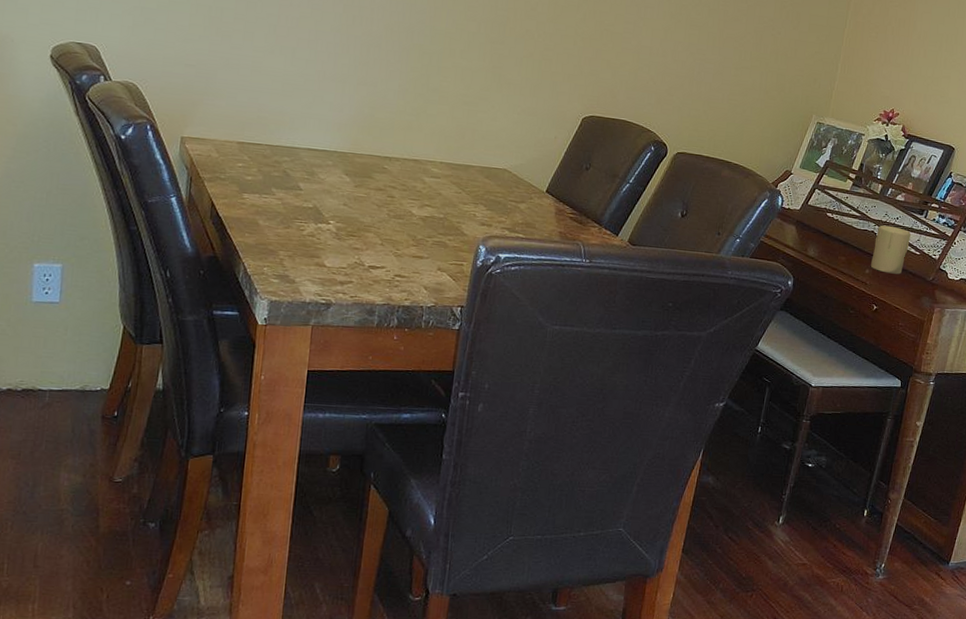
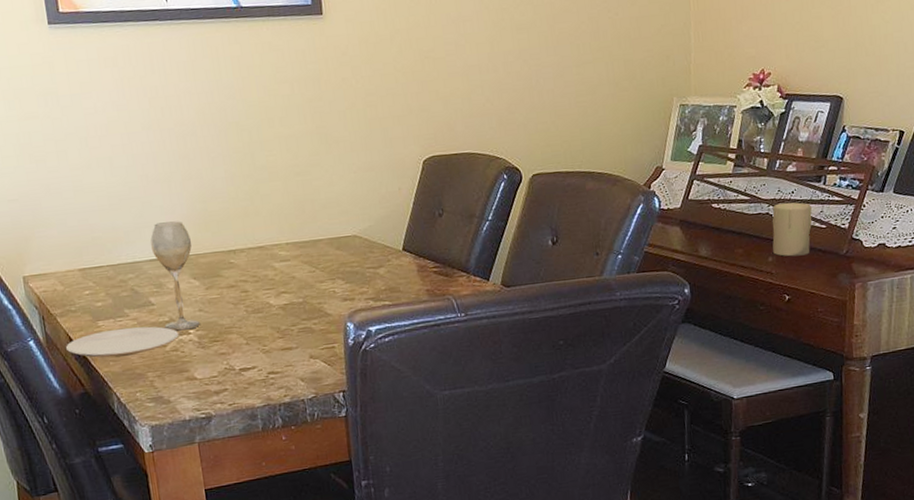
plate: none [206,203,319,232] -> present [66,326,180,358]
wineglass: none [307,117,353,220] -> present [150,221,201,331]

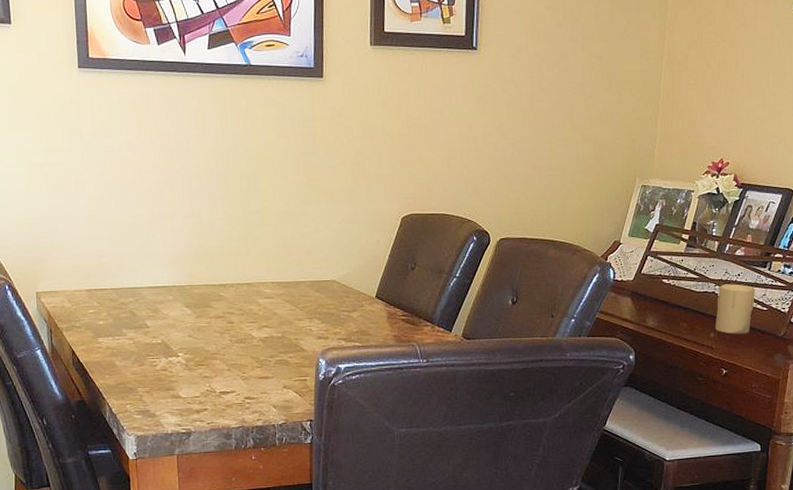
plate: present [66,326,180,358] -> none [69,345,169,371]
wineglass: present [150,221,201,331] -> none [150,254,189,353]

